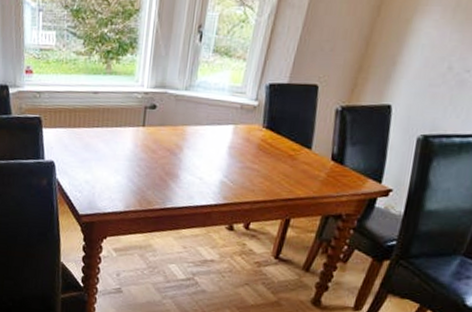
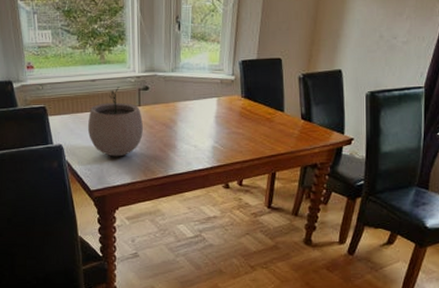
plant pot: none [83,102,145,181] -> present [87,87,143,157]

